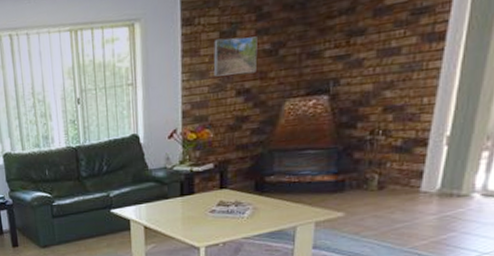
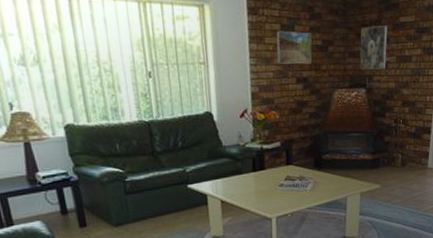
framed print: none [322,13,365,73] -> present [360,26,388,70]

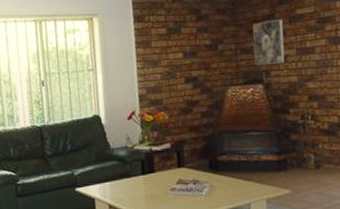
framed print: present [276,31,312,65] -> none [162,33,201,66]

